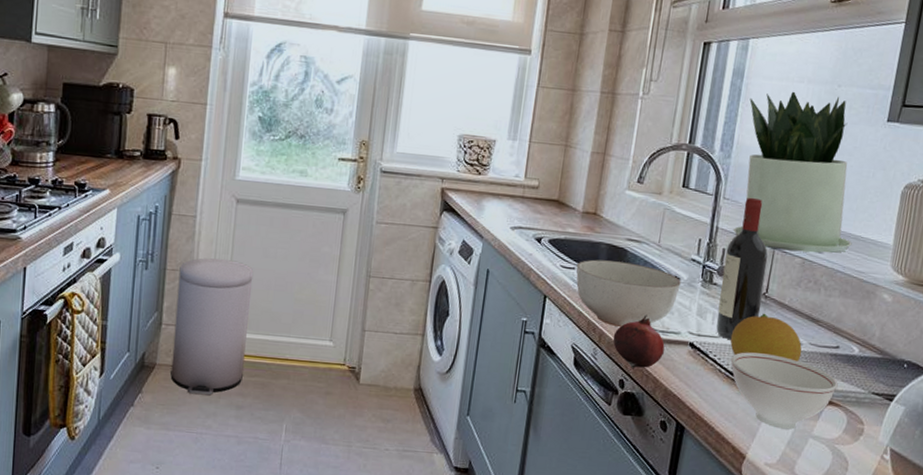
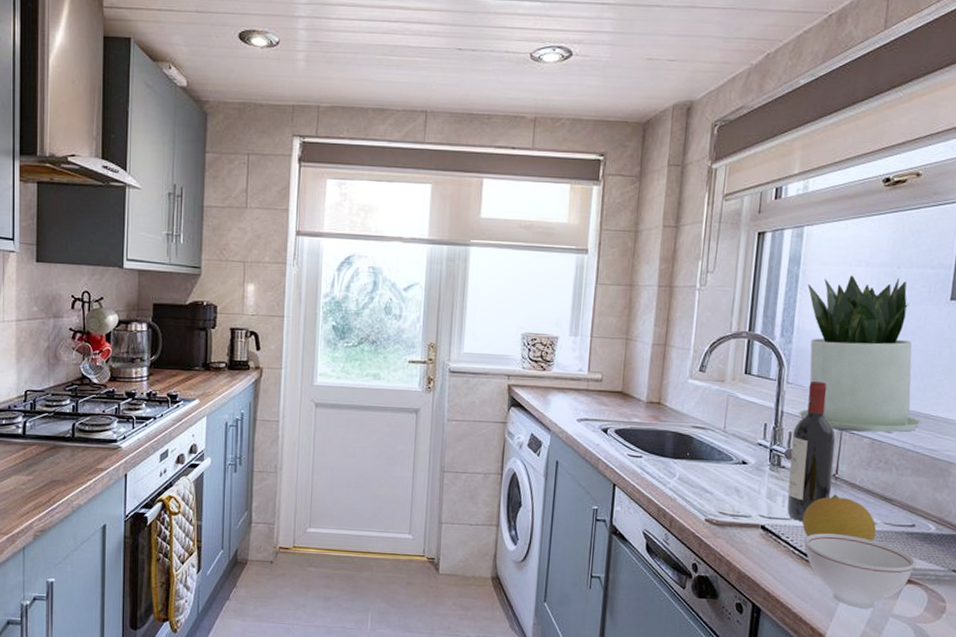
pedal bin: present [170,258,254,396] -> none [262,459,335,588]
bowl: present [576,259,681,328] -> none [643,447,749,513]
fruit: present [613,315,665,368] -> none [683,499,736,552]

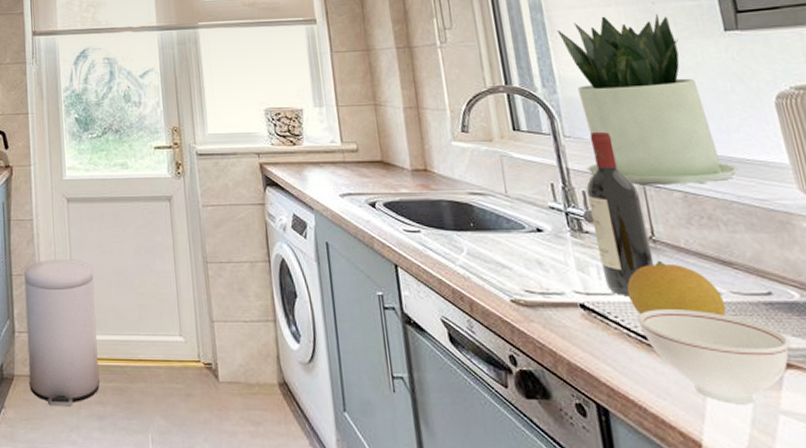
pedal bin: none [262,459,335,588] -> present [24,258,100,406]

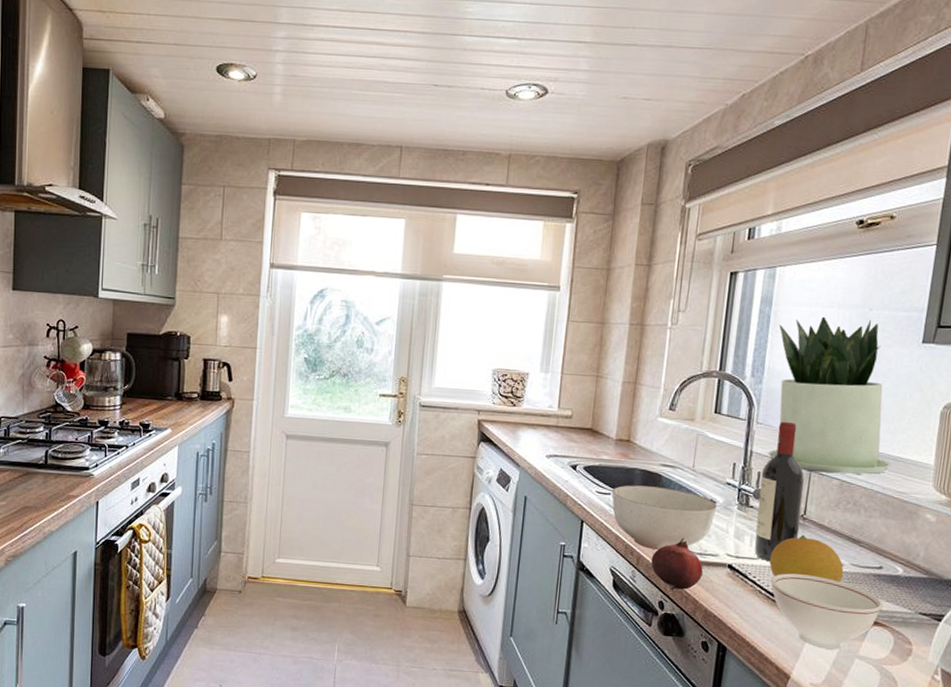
pedal bin: present [24,258,100,406] -> none [230,490,304,618]
bowl: none [421,218,547,293] -> present [611,485,717,551]
fruit: none [485,275,553,340] -> present [650,538,703,590]

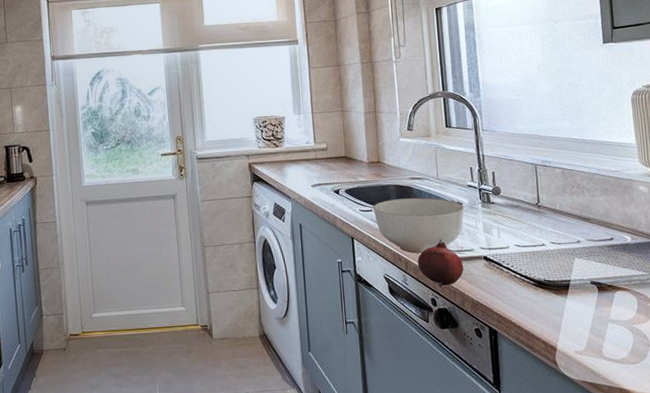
wine bottle: present [754,421,805,562] -> none [495,125,538,249]
planter: present [767,316,891,475] -> none [484,30,601,165]
fruit: present [769,534,844,582] -> none [517,220,583,261]
bowl: present [770,573,883,650] -> none [522,254,621,319]

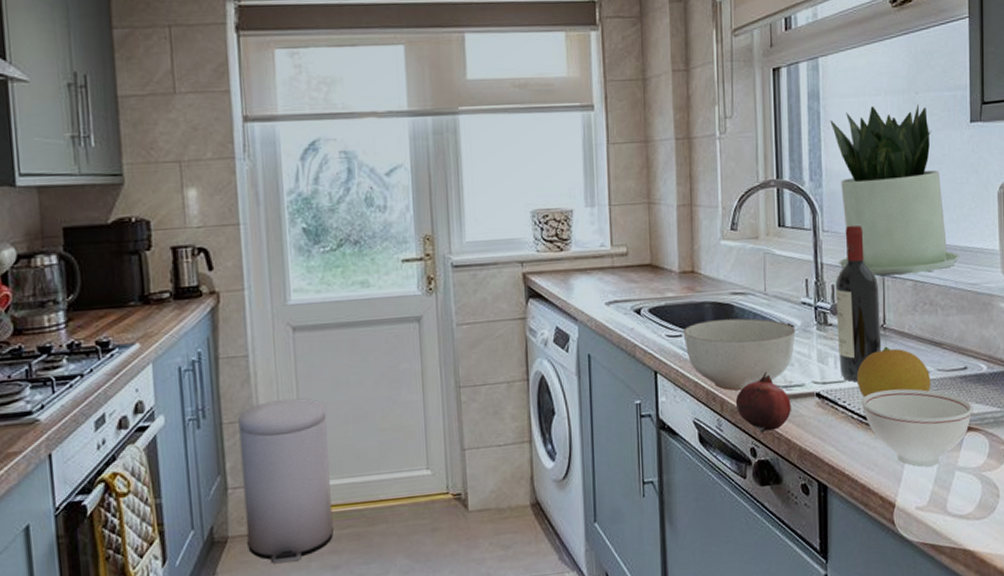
pedal bin: none [49,252,116,371] -> present [238,398,333,564]
planter: none [484,30,601,165] -> present [830,103,960,276]
wine bottle: none [495,125,538,249] -> present [835,225,882,383]
fruit: none [517,220,583,261] -> present [856,346,931,397]
bowl: none [522,254,621,319] -> present [861,388,973,467]

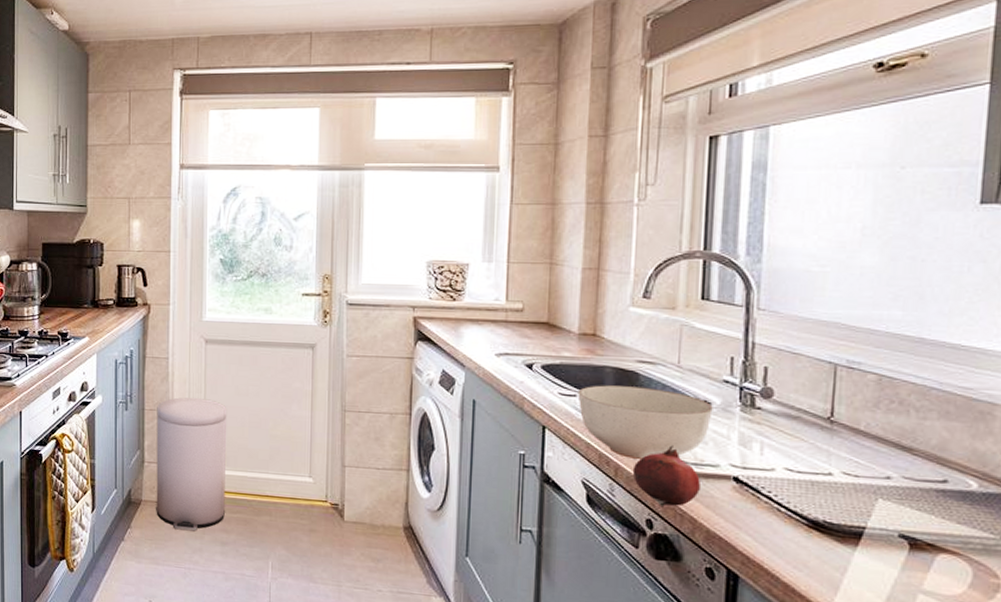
planter: present [830,103,960,276] -> none [774,179,949,368]
wine bottle: present [835,225,882,383] -> none [766,306,829,474]
fruit: present [856,346,931,397] -> none [788,441,893,499]
bowl: present [861,388,973,467] -> none [791,487,953,582]

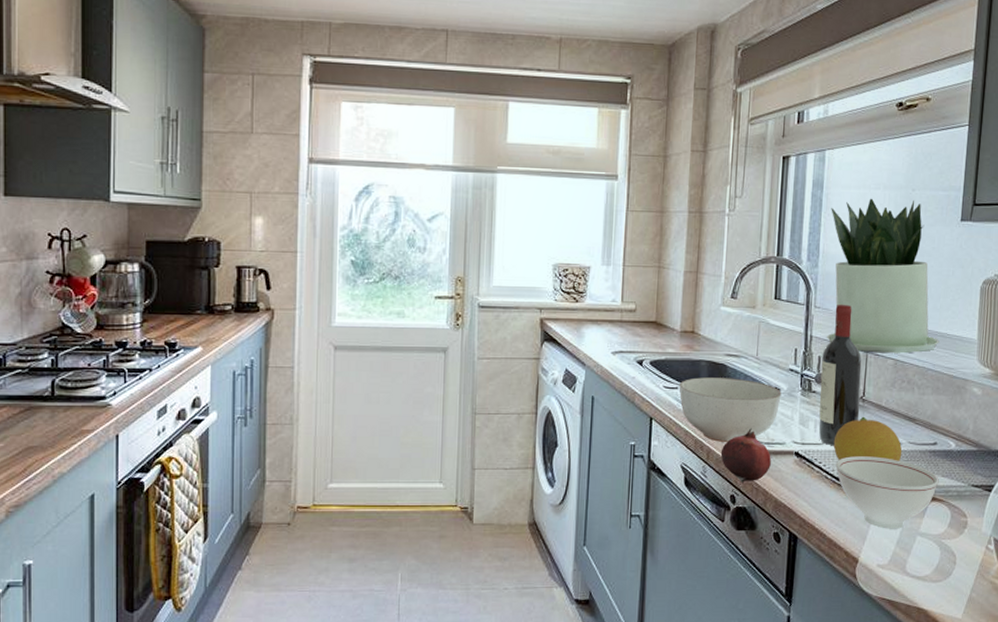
pedal bin: present [156,397,227,532] -> none [278,408,357,551]
wine bottle: none [766,306,829,474] -> present [818,304,862,446]
planter: none [774,179,949,368] -> present [826,198,940,354]
fruit: none [788,441,893,499] -> present [833,416,902,461]
bowl: none [791,487,953,582] -> present [835,456,939,529]

